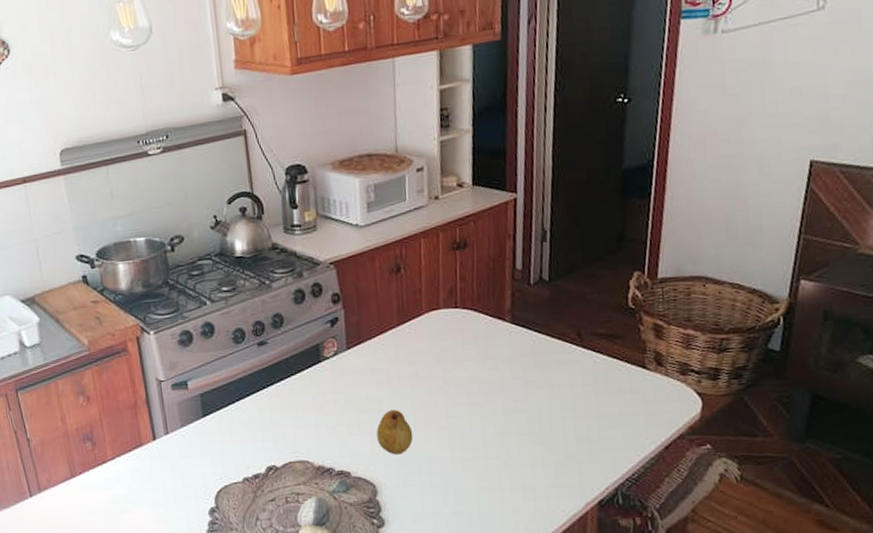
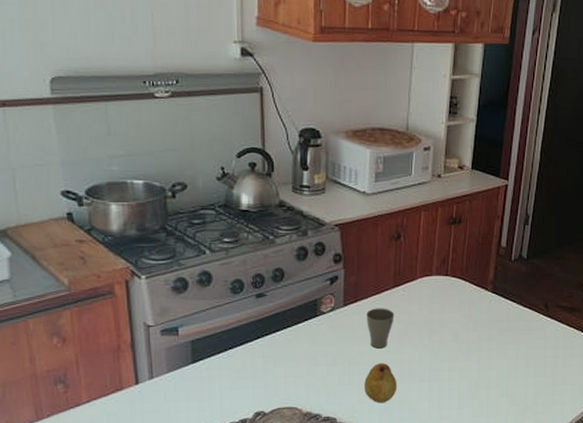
cup: none [372,348,403,394] -> present [366,308,395,349]

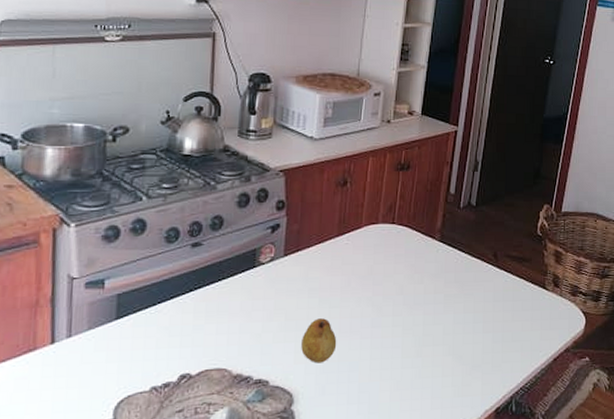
cup: present [366,308,395,349] -> none [307,258,337,302]

